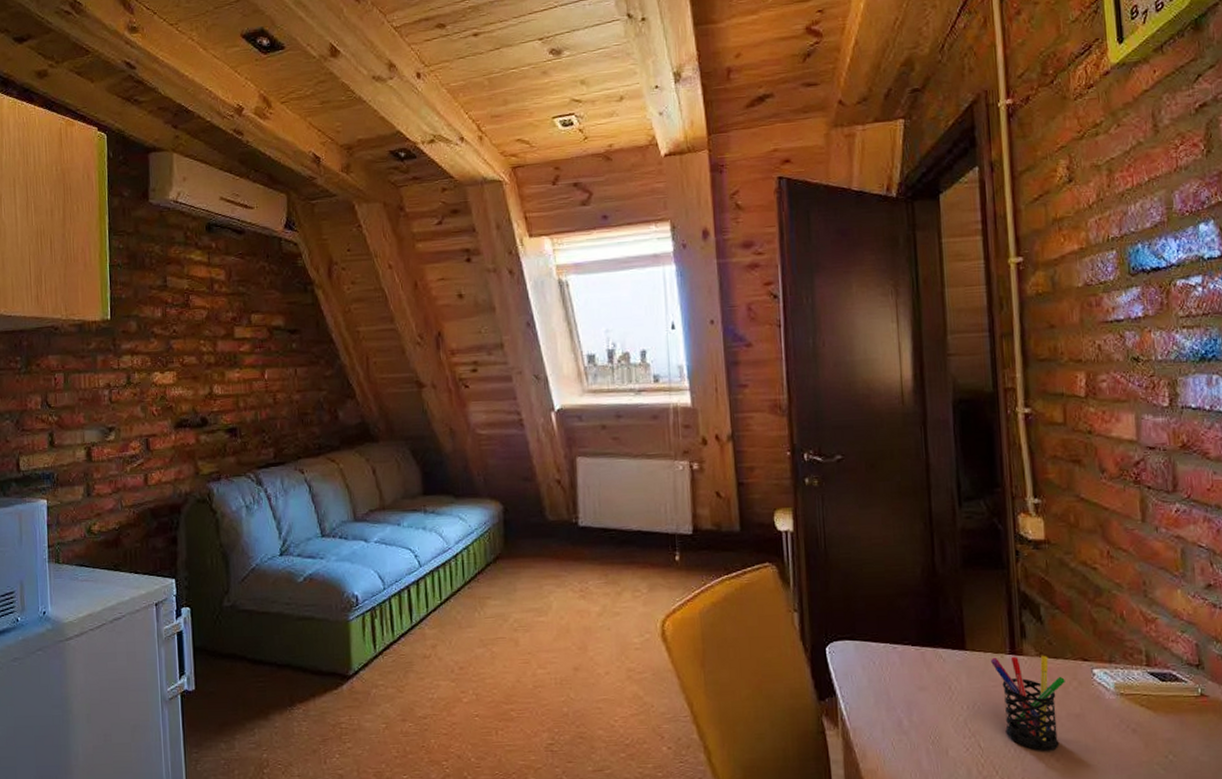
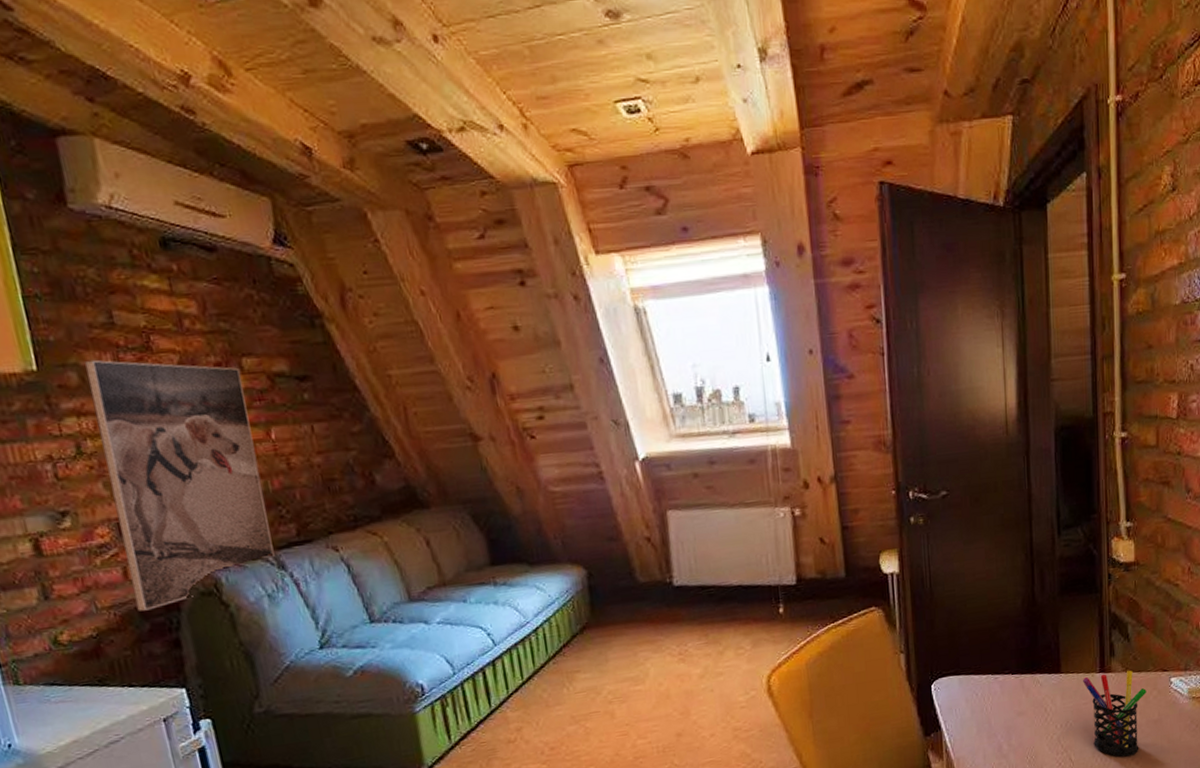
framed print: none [142,312,255,511] -> present [84,359,275,612]

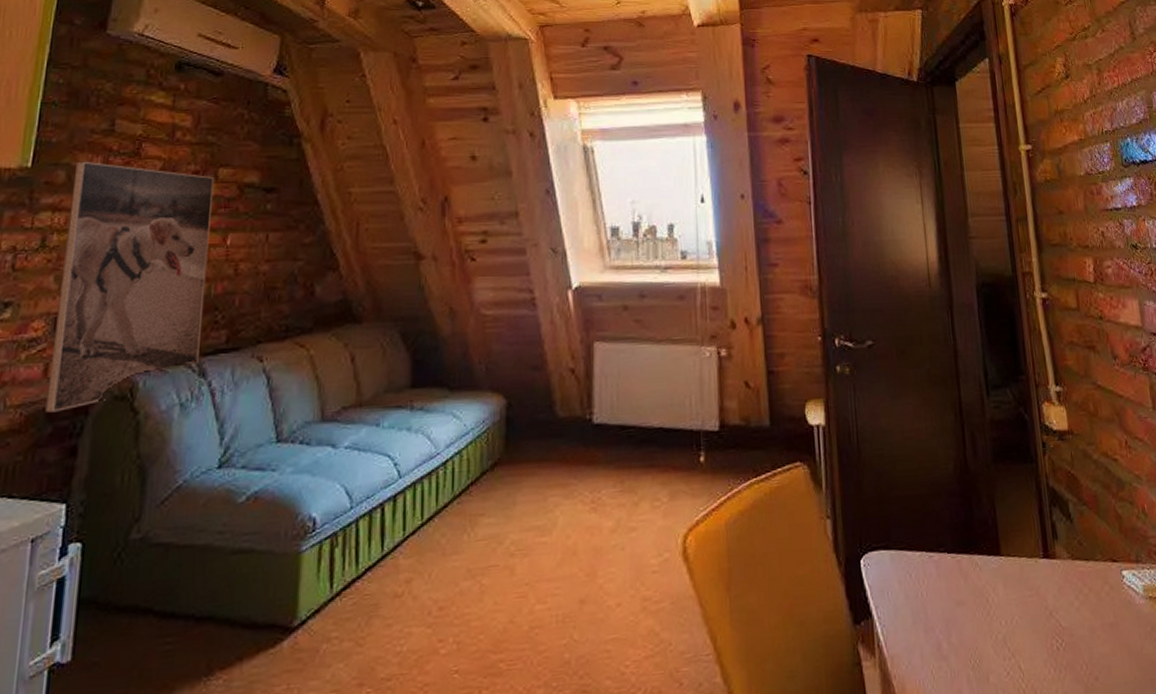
pen holder: present [1083,670,1147,757] -> none [1026,557,1098,669]

